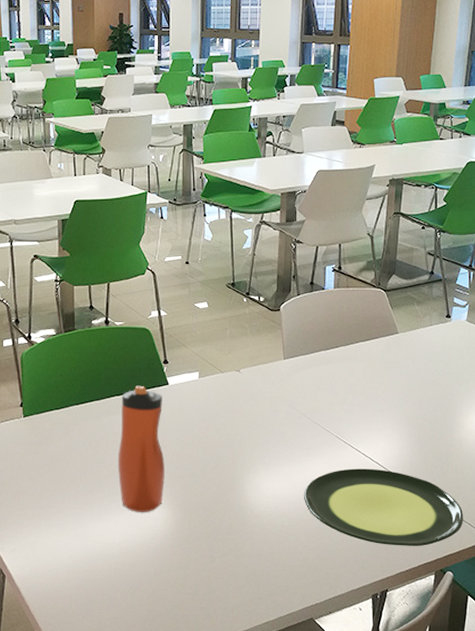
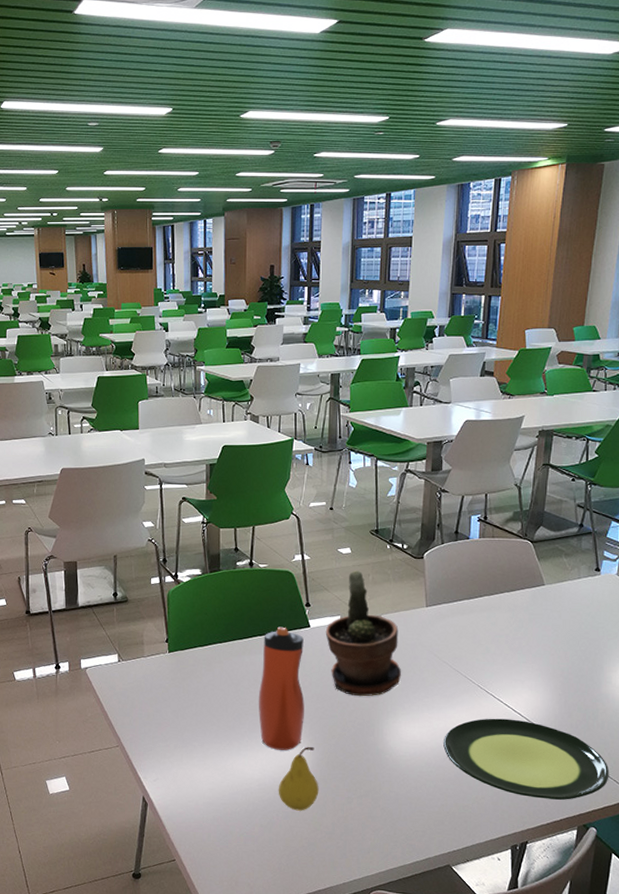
fruit: none [140,507,181,573] -> present [278,747,319,811]
potted plant: none [184,325,260,453] -> present [325,570,401,697]

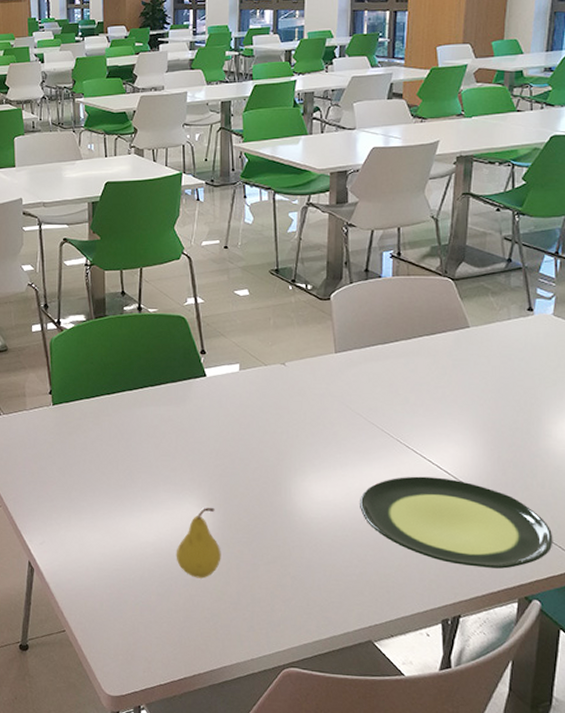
water bottle: present [258,626,304,750] -> none [151,376,202,512]
potted plant: present [325,570,401,697] -> none [223,314,309,453]

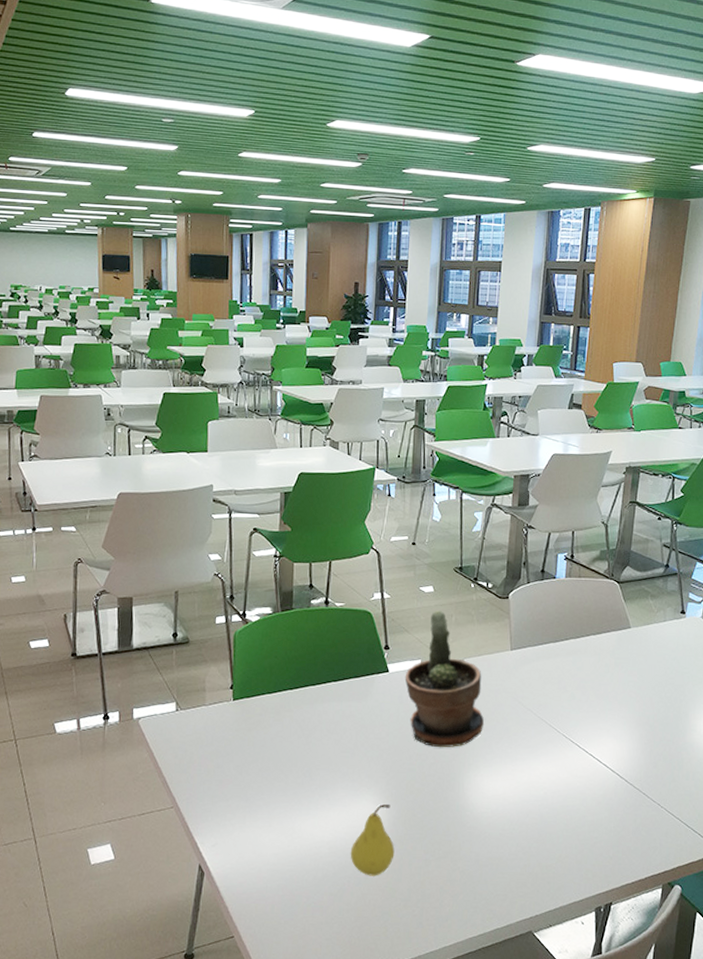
potted plant: none [223,314,309,453] -> present [404,611,484,748]
plate: present [360,476,553,569] -> none [527,770,694,857]

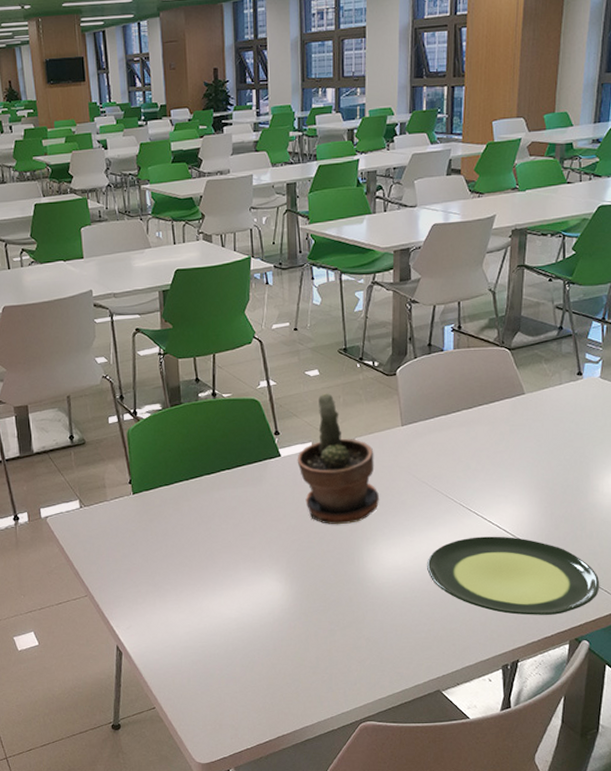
fruit: present [350,804,395,876] -> none [257,581,300,648]
plate: none [527,770,694,857] -> present [427,536,600,615]

